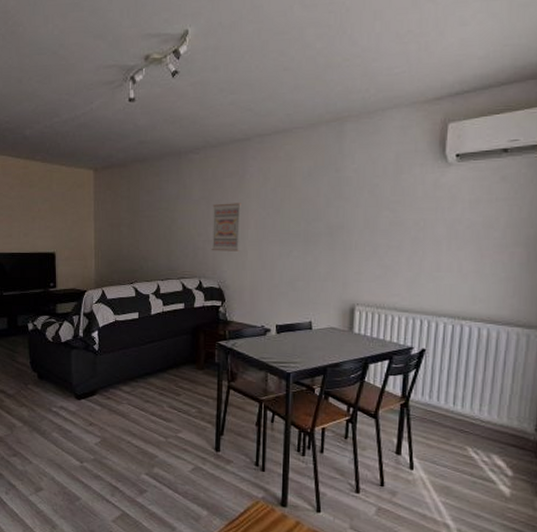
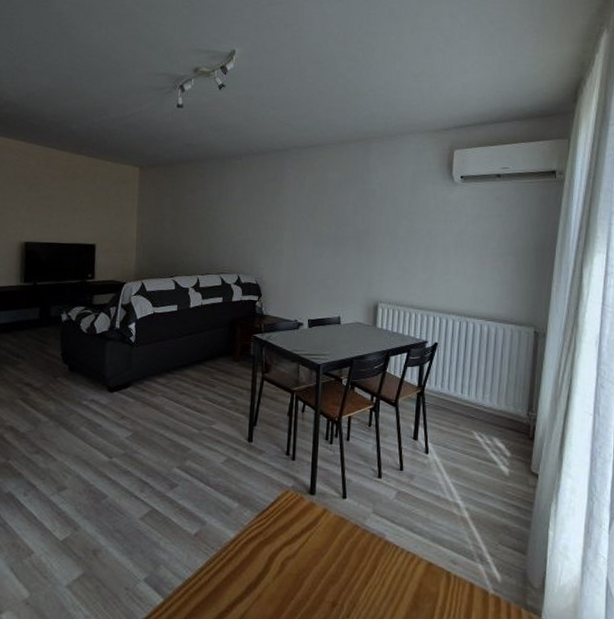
wall art: present [211,203,241,251] -> none [250,206,279,250]

